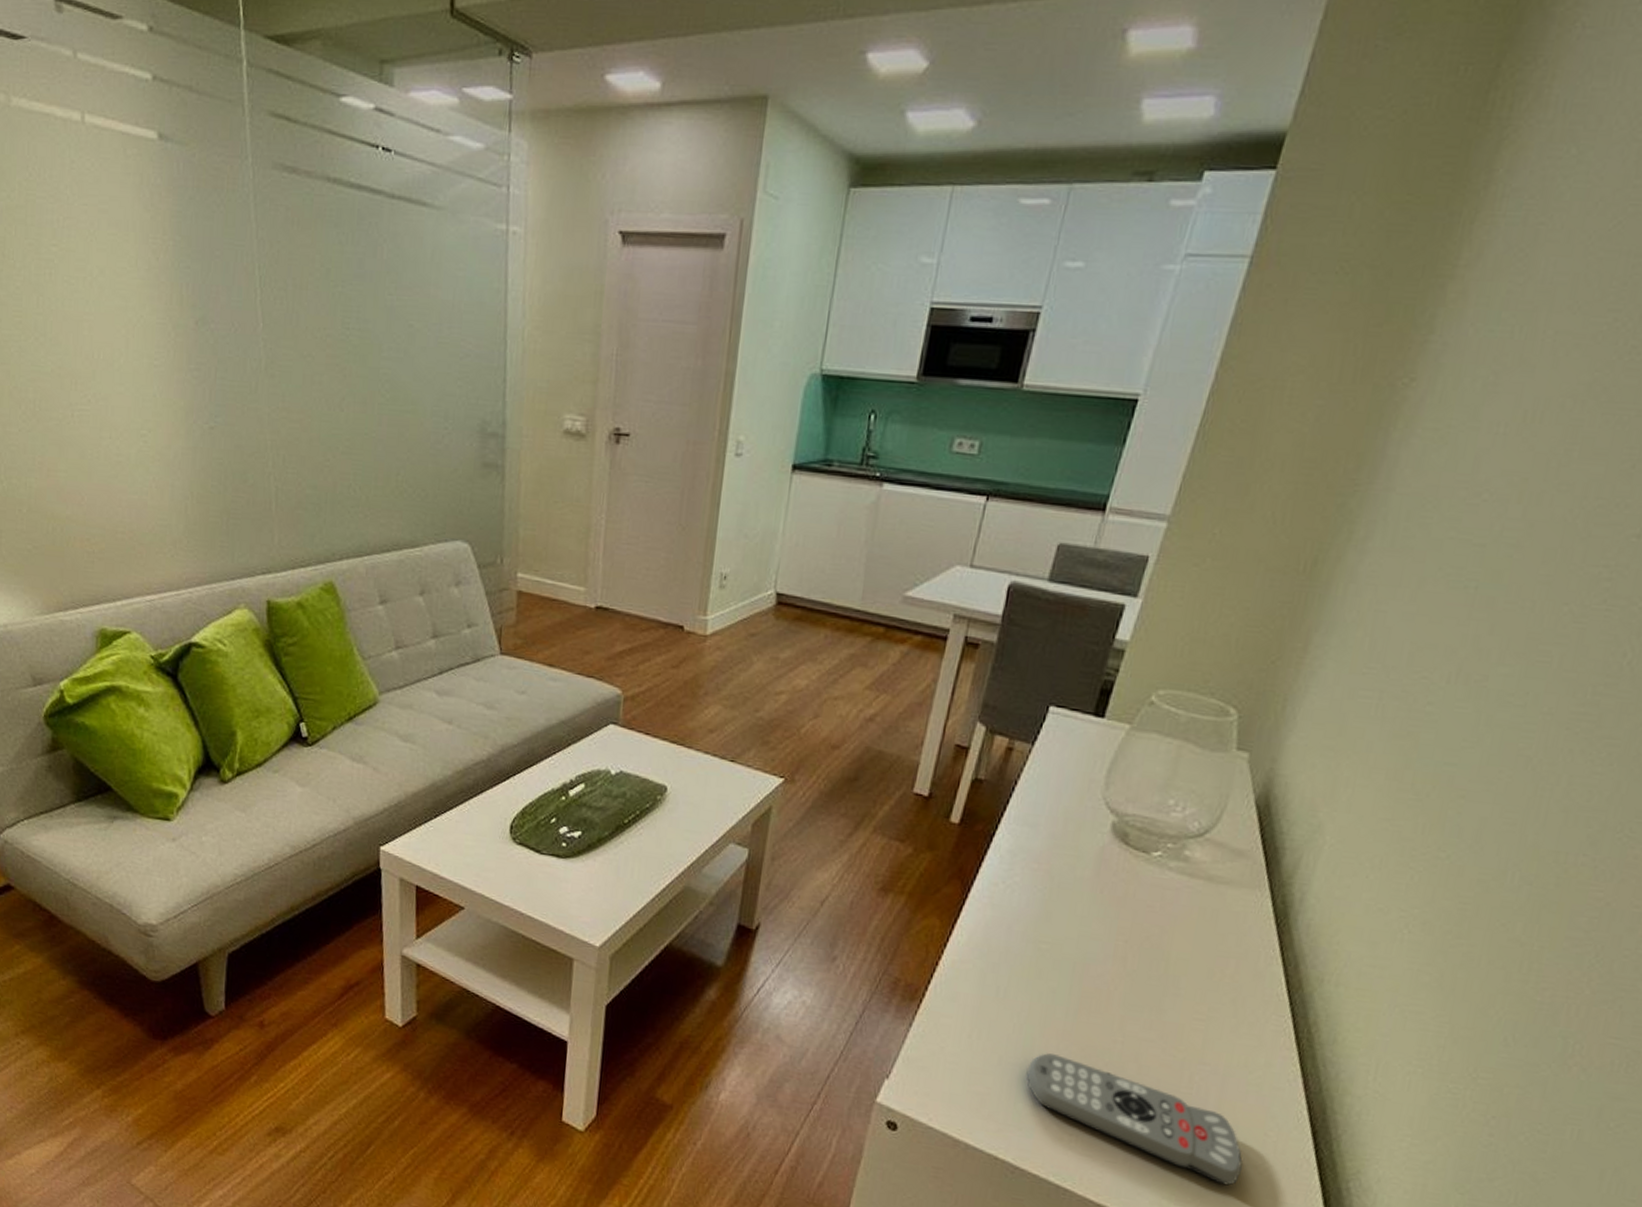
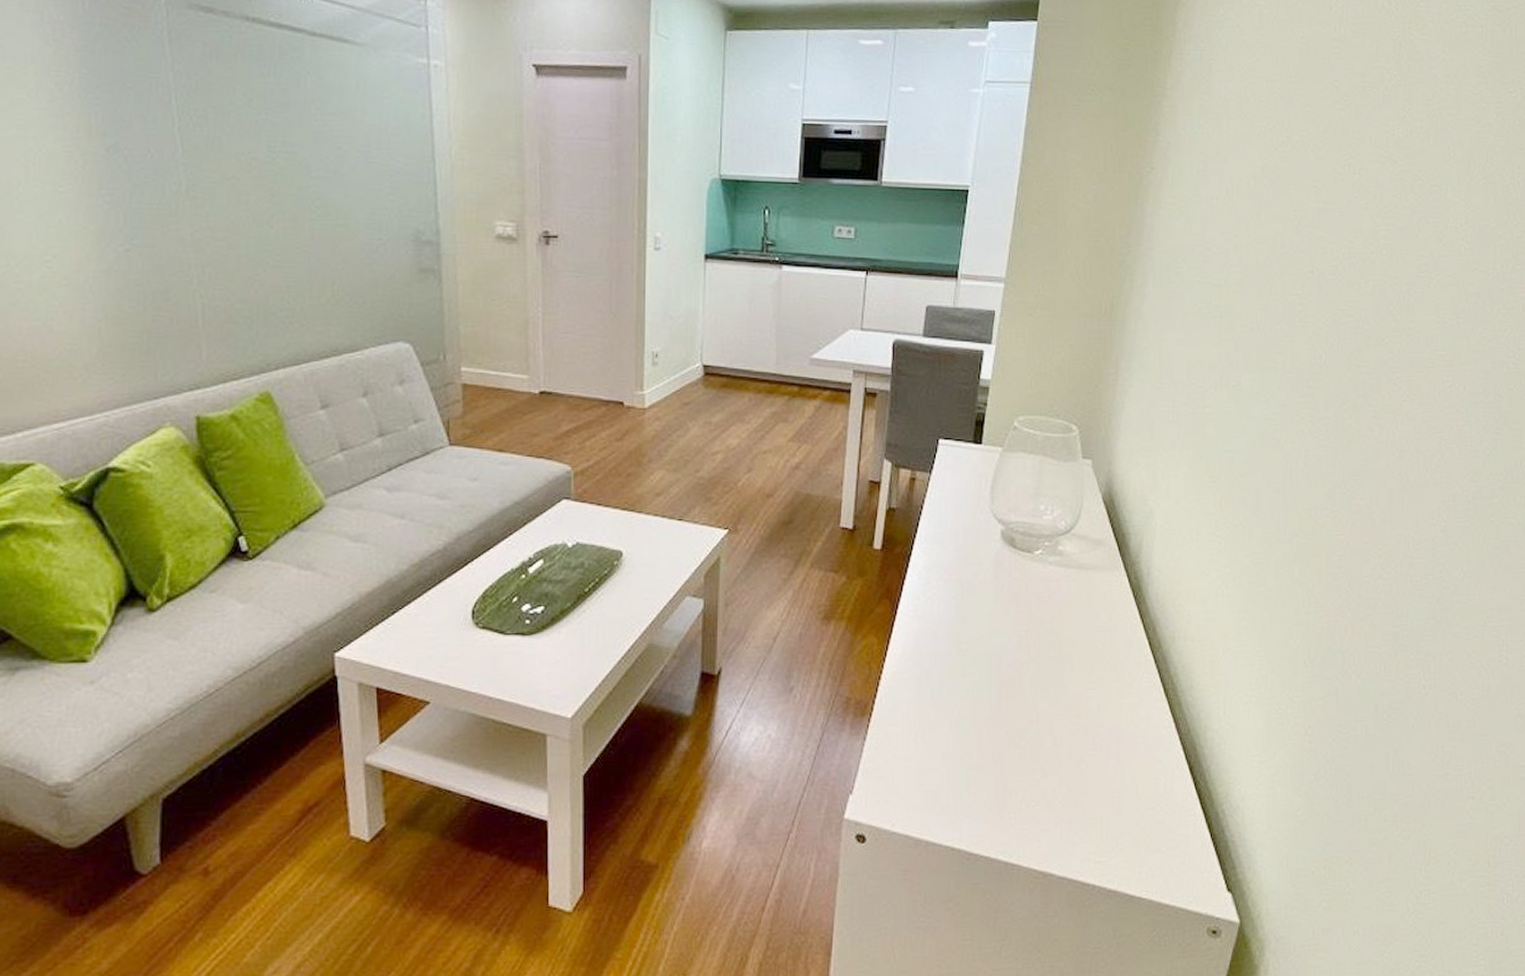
remote control: present [1026,1053,1244,1186] -> none [966,742,1145,830]

